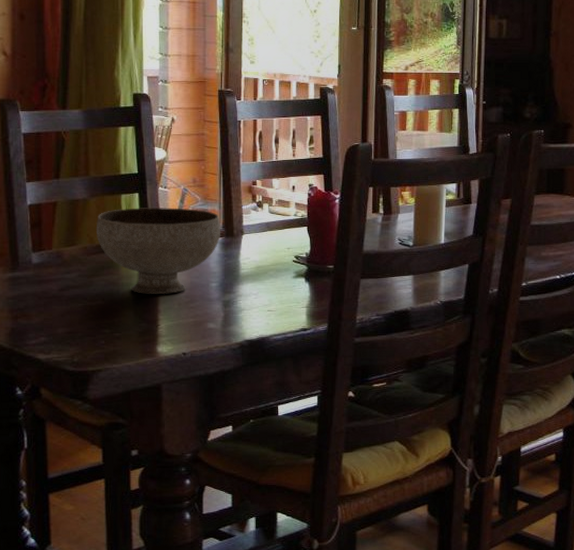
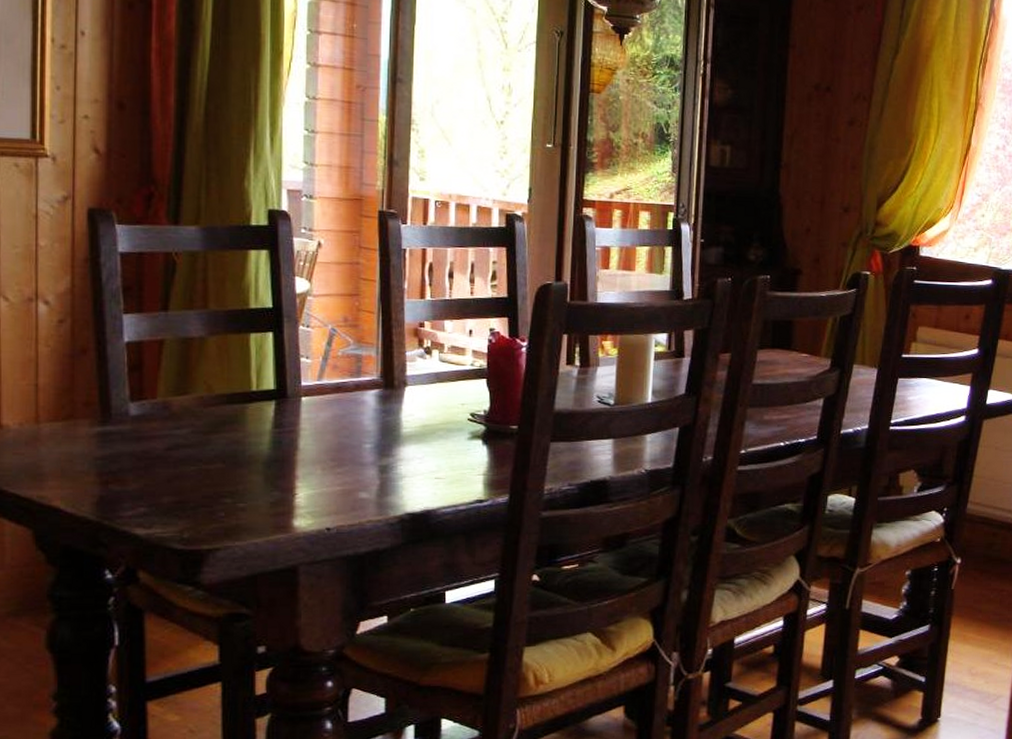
bowl: present [96,208,220,294] -> none [215,350,378,456]

